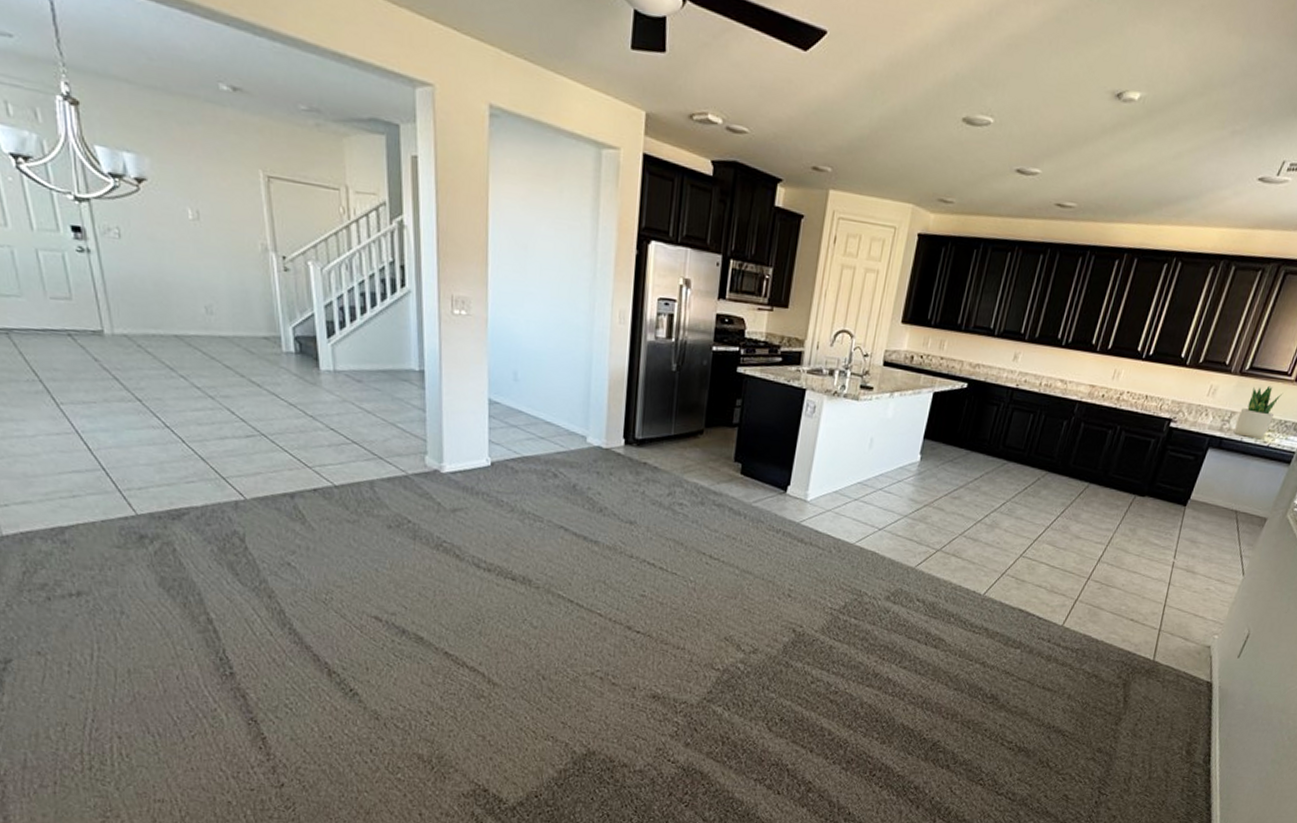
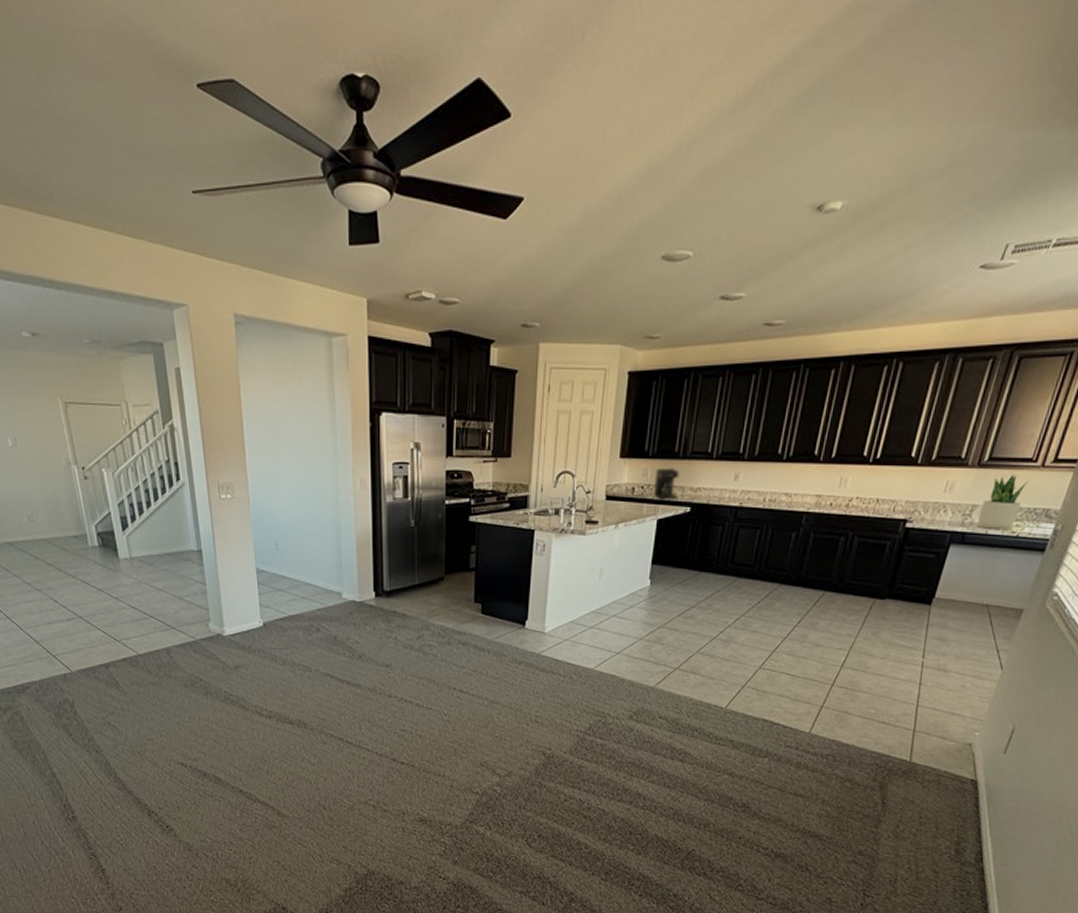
coffee maker: none [931,339,960,374] -> present [653,467,679,500]

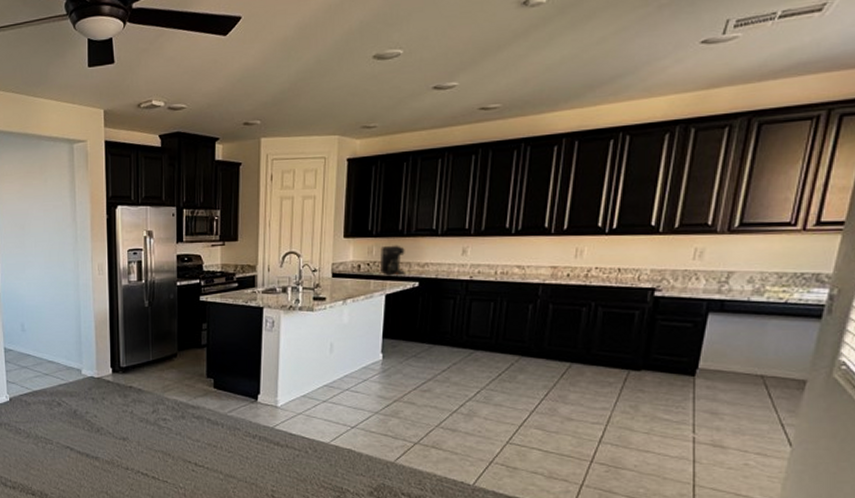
planter: present [976,474,1030,530] -> none [736,239,791,297]

